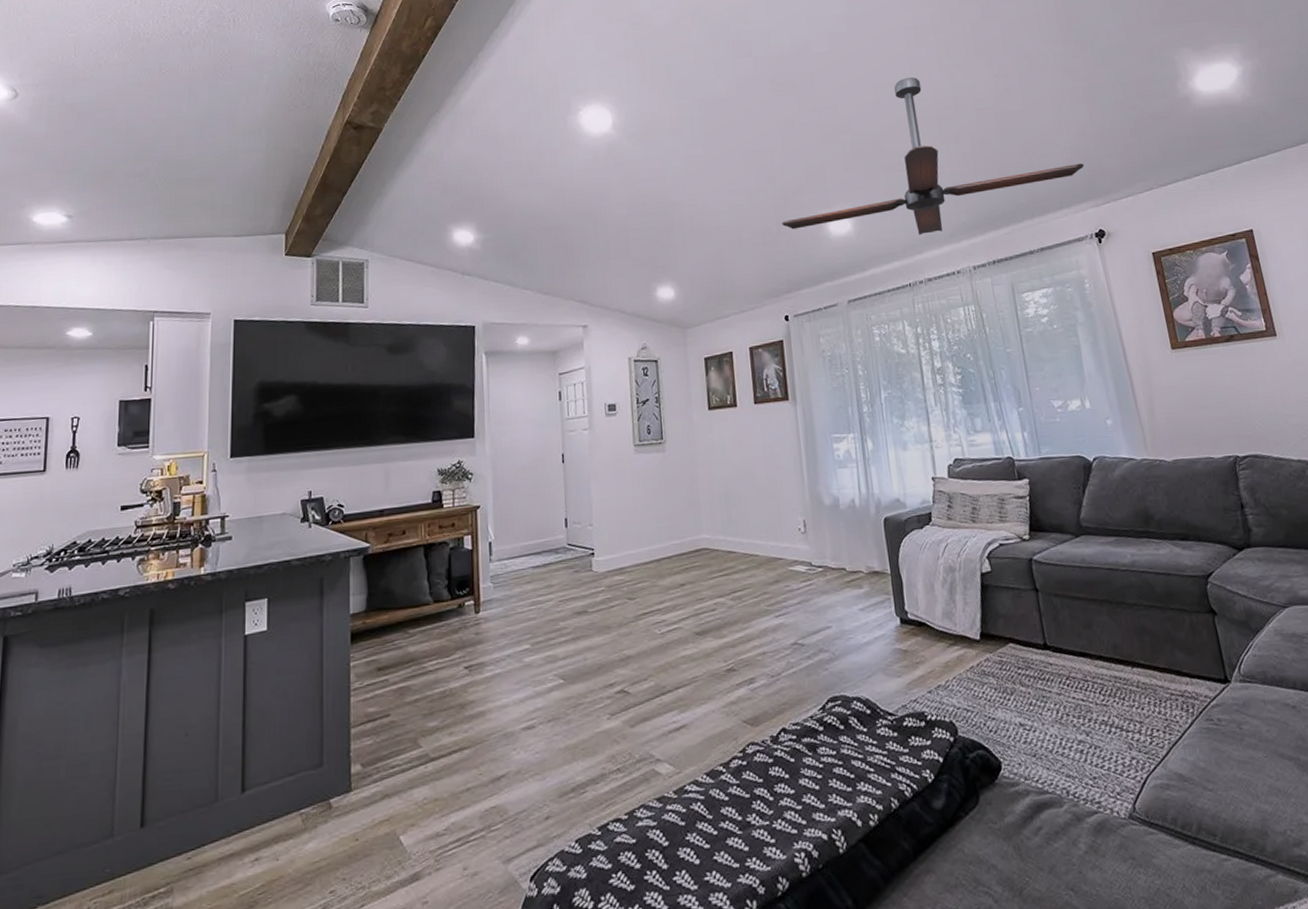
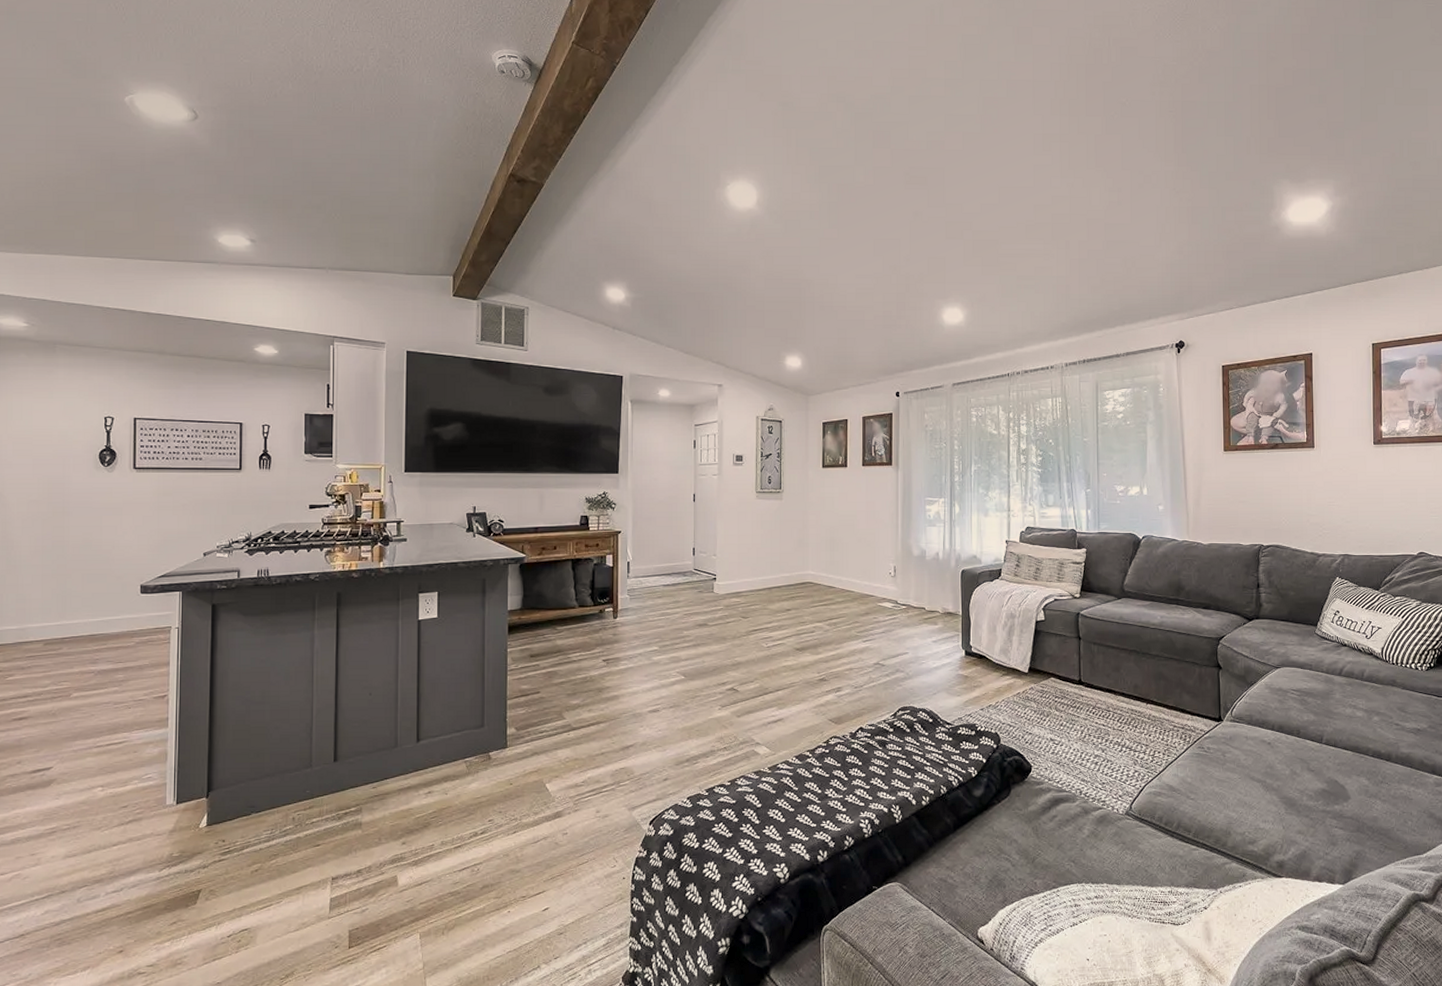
ceiling fan: present [782,77,1084,236] -> none [902,182,1176,332]

